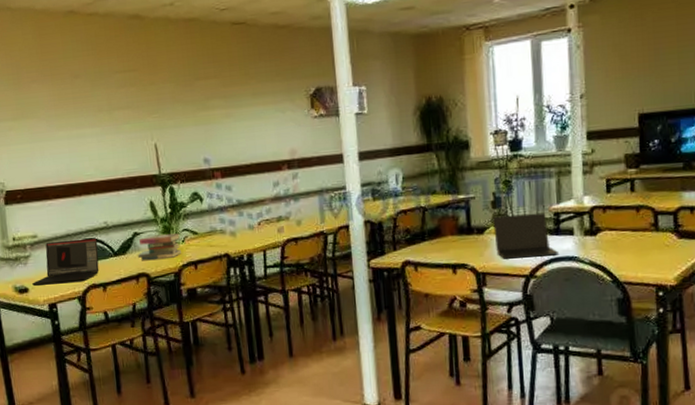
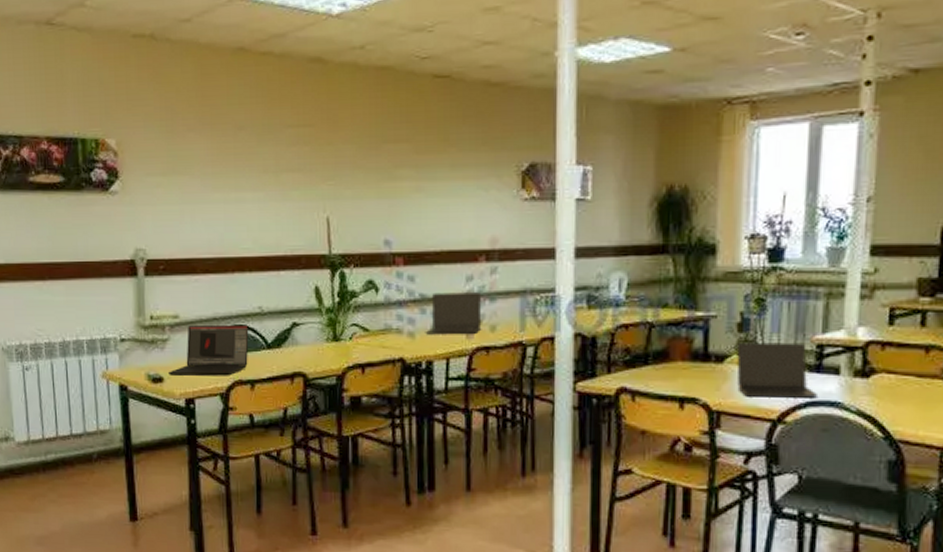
books: present [137,233,181,260] -> none [295,328,347,357]
laptop: none [245,195,289,233] -> present [426,292,481,335]

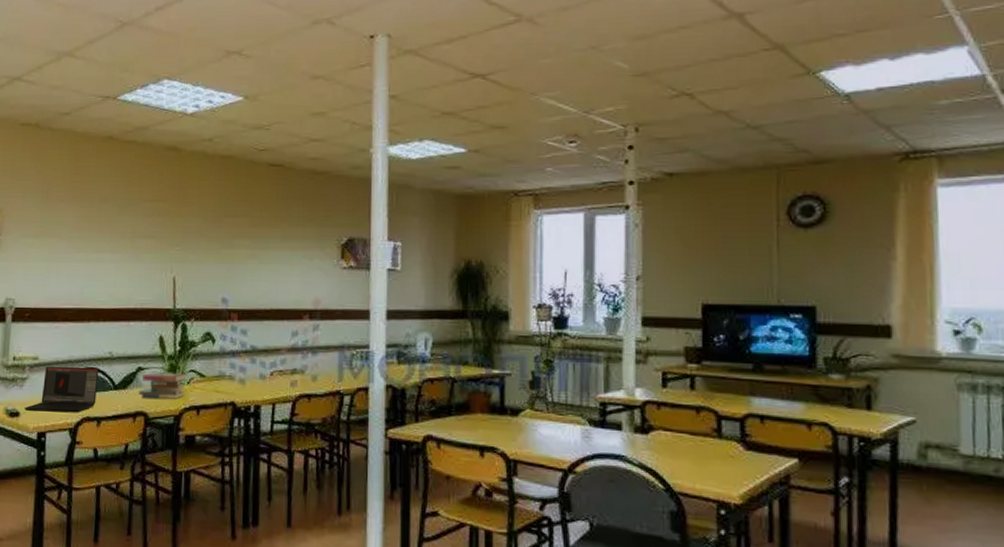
books: none [295,328,347,357] -> present [138,372,185,399]
laptop: present [426,292,481,335] -> none [255,345,304,384]
laptop: present [737,342,817,398] -> none [530,398,603,451]

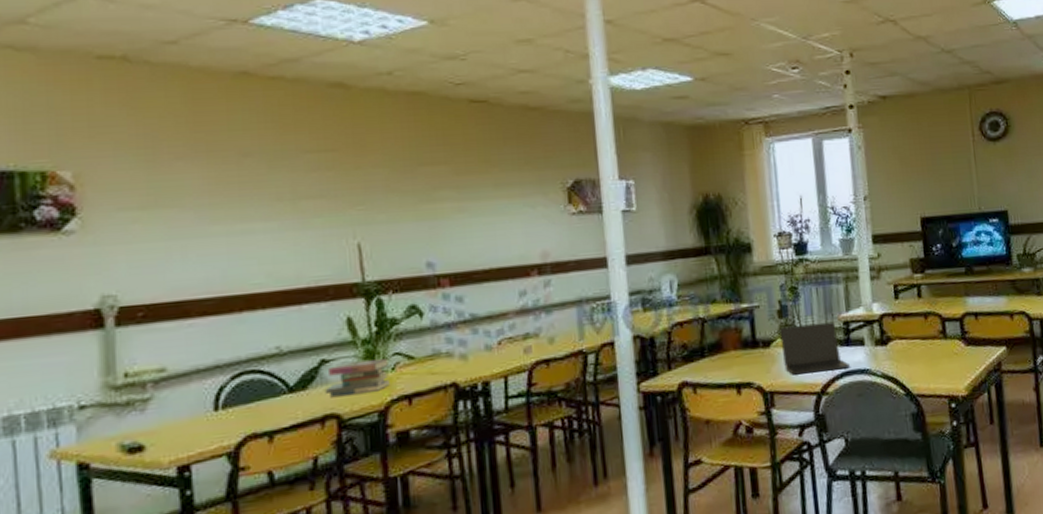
laptop: present [25,366,99,413] -> none [152,368,264,441]
laptop: none [530,398,603,451] -> present [779,321,850,375]

